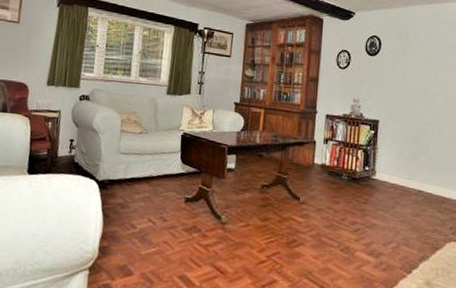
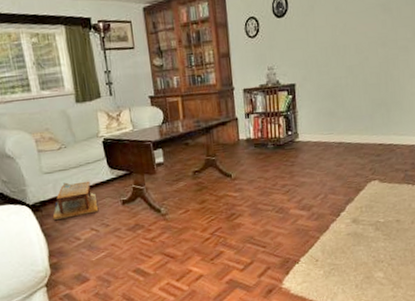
footstool: none [115,166,162,204] -> present [52,181,99,221]

